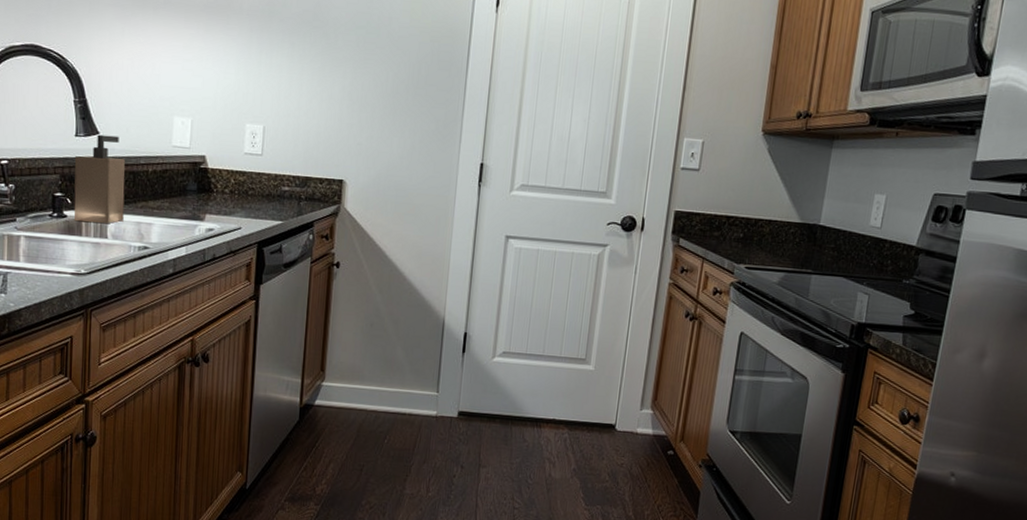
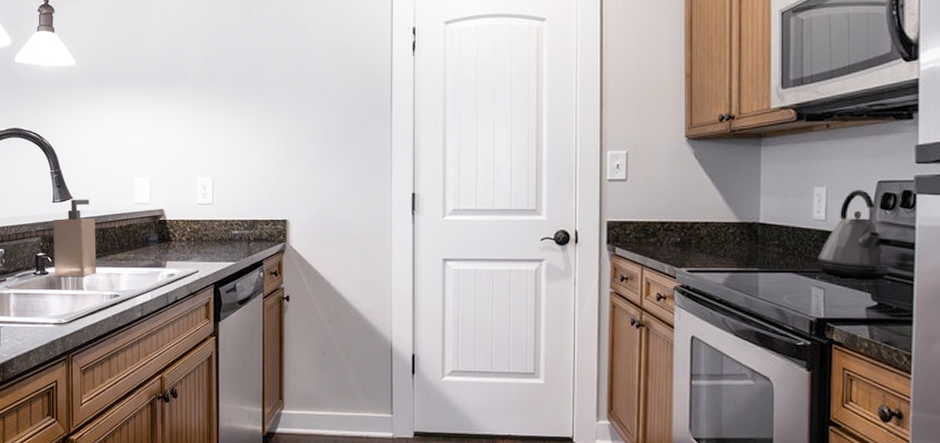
kettle: none [868,200,930,290] -> present [818,190,889,280]

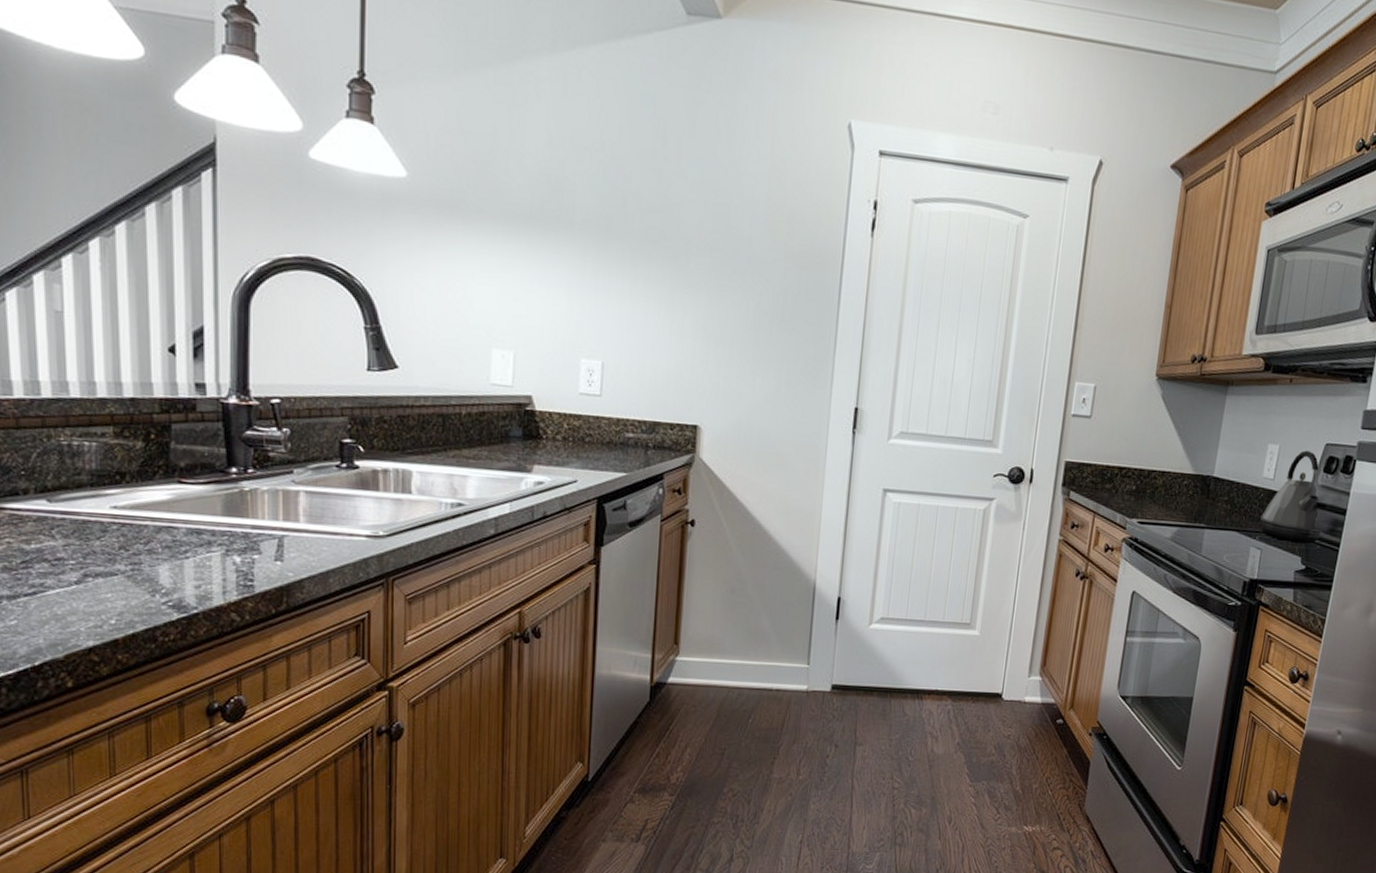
soap dispenser: present [53,199,96,277] -> none [367,368,433,477]

